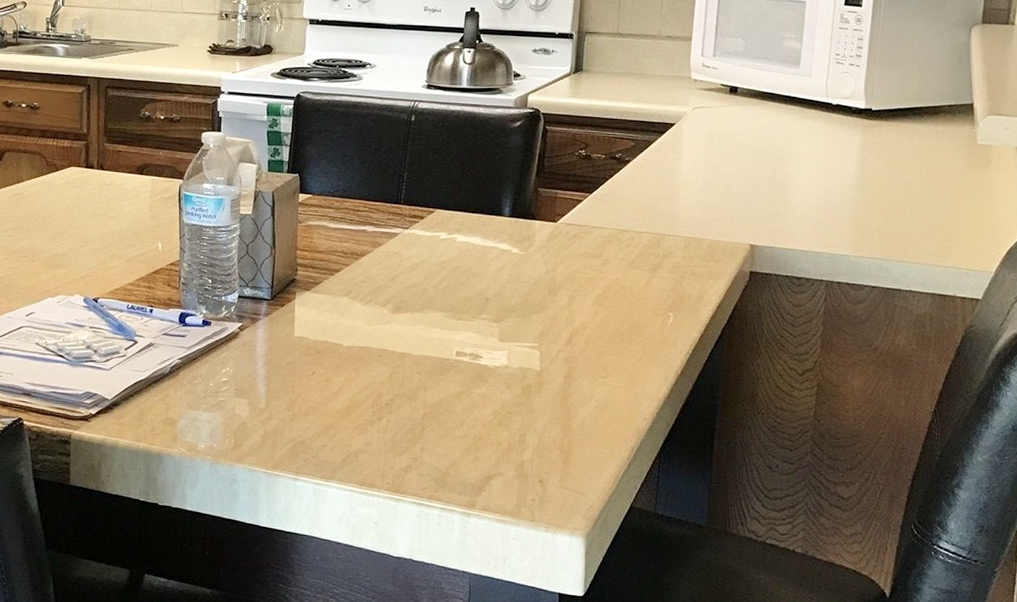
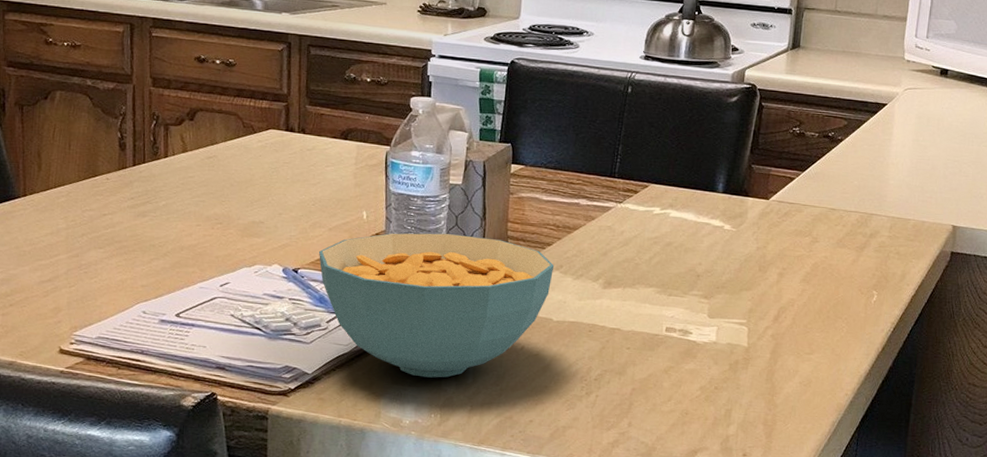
cereal bowl: none [117,261,343,403] -> present [319,233,555,378]

